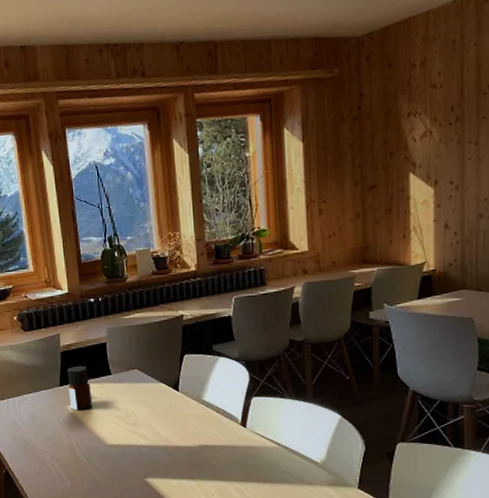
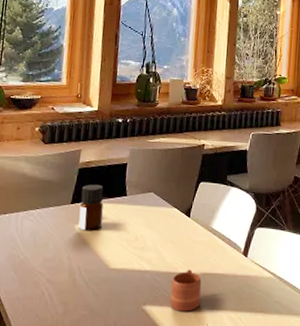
mug: none [169,442,202,483] -> present [170,269,202,312]

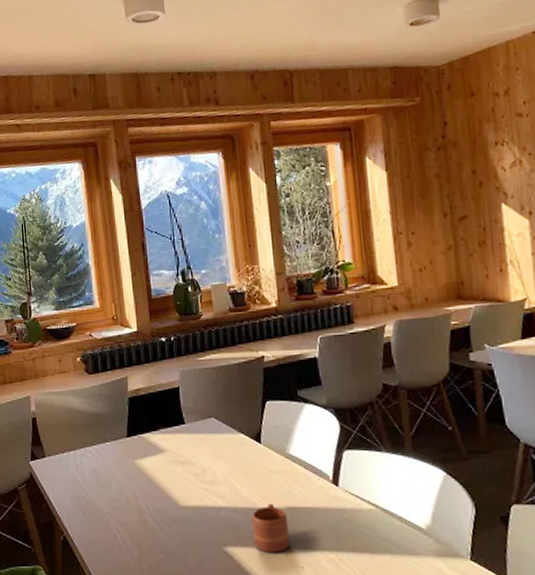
bottle: present [78,184,104,230] -> none [136,413,165,465]

